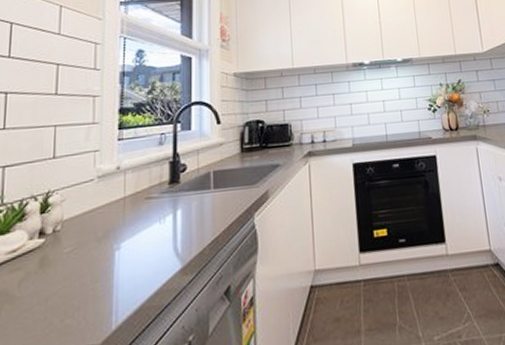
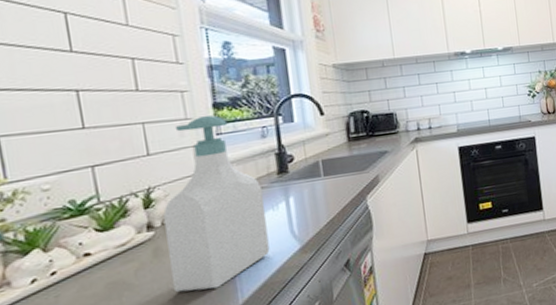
soap bottle: none [51,119,153,310] -> present [163,114,270,292]

